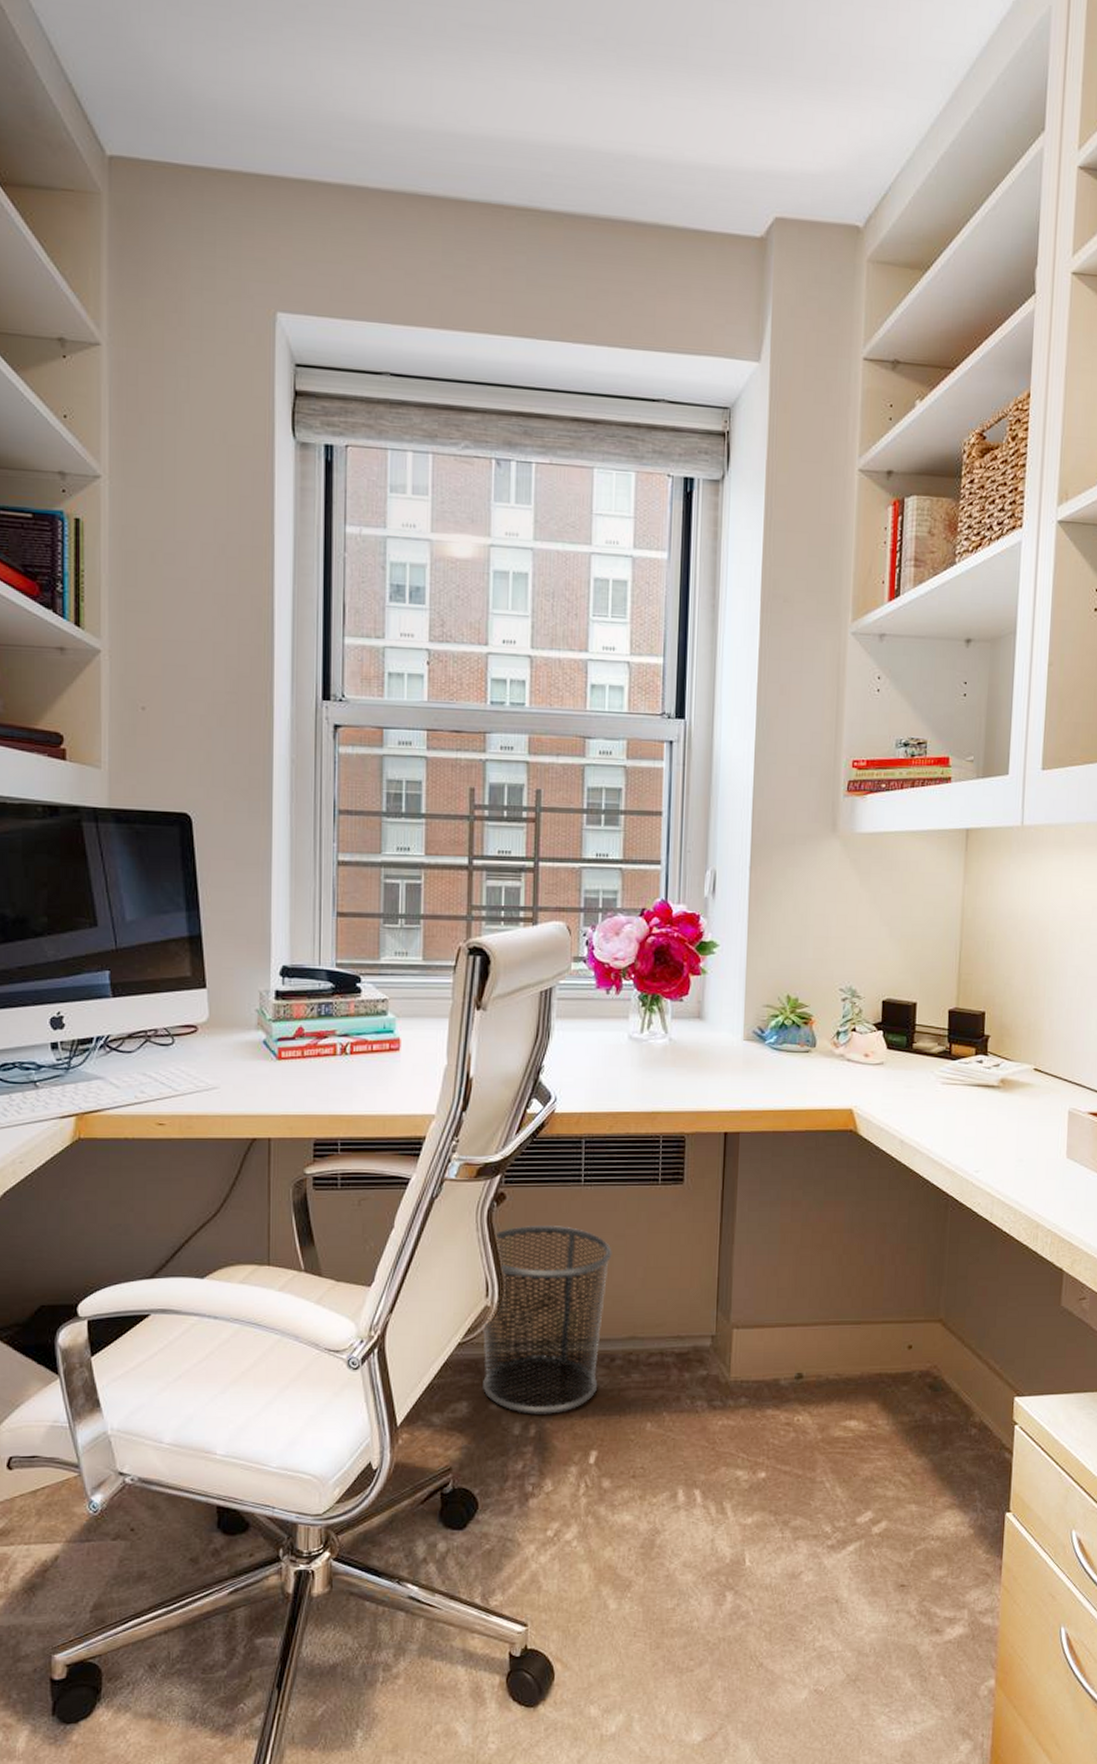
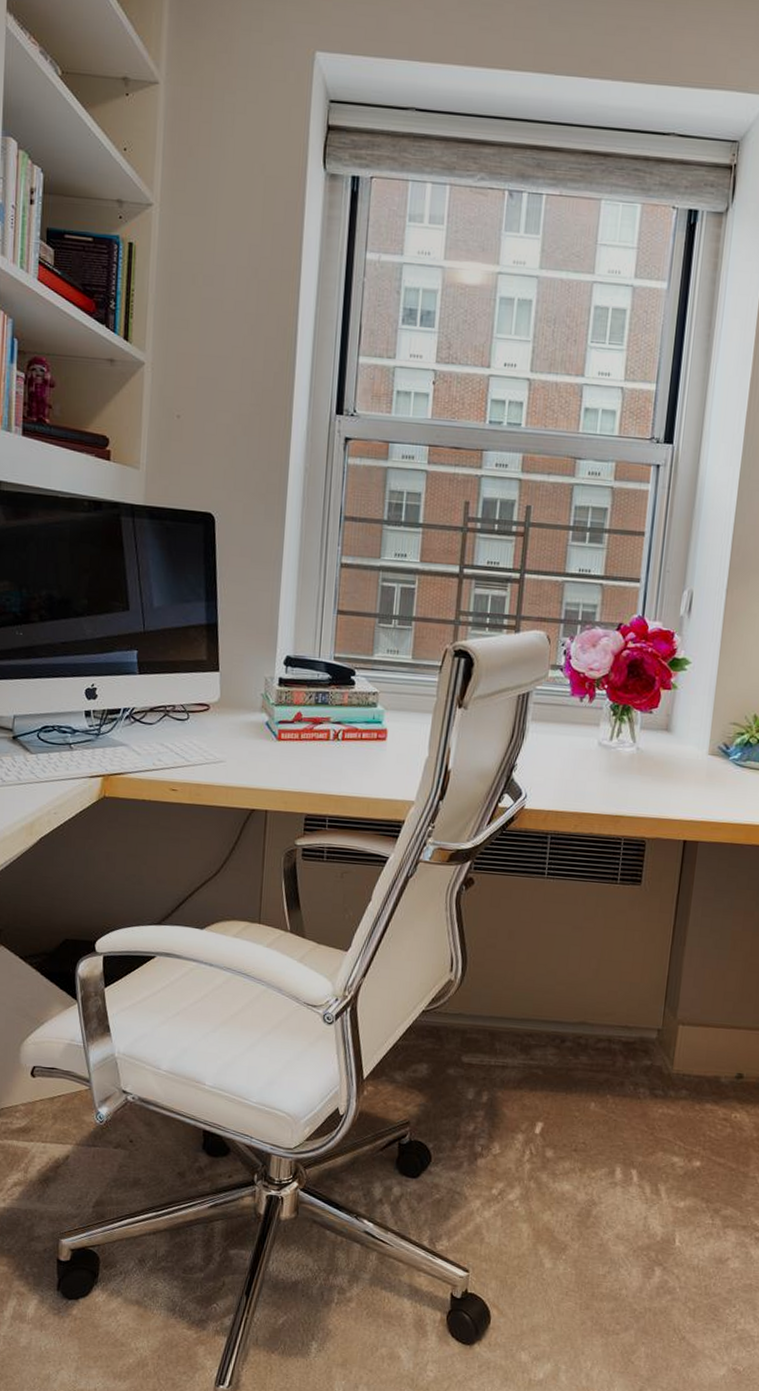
waste bin: present [483,1226,612,1414] -> none [442,910,570,1084]

